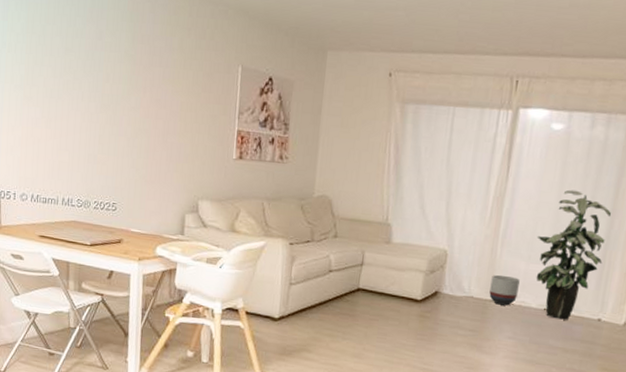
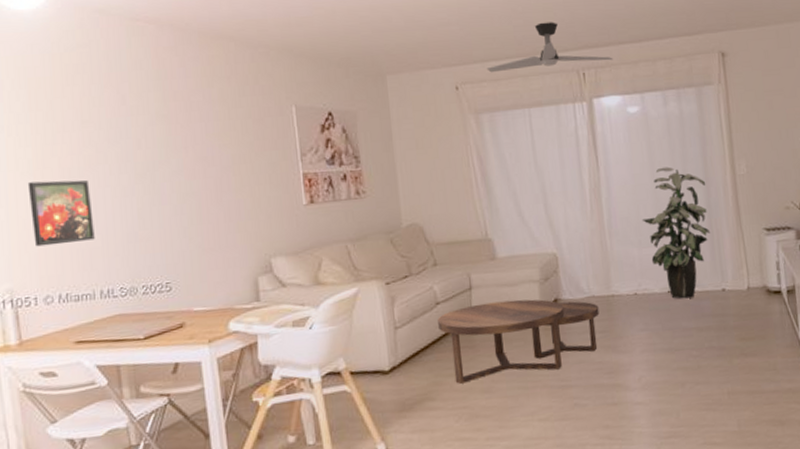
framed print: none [18,95,65,155] -> present [27,180,95,247]
coffee table: none [327,279,475,354] -> present [438,299,599,384]
ceiling fan: none [422,21,551,73] -> present [486,22,613,73]
planter: present [489,274,520,306] -> none [608,266,639,298]

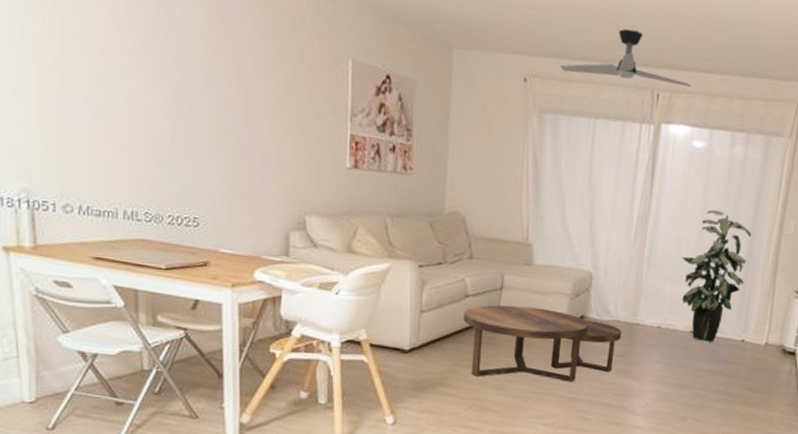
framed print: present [27,180,95,247] -> none [52,78,122,156]

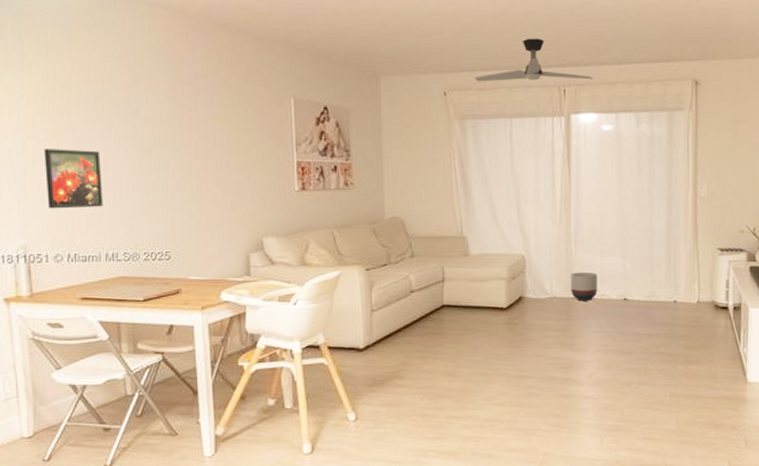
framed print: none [52,78,122,156] -> present [43,149,103,209]
coffee table: present [464,305,622,382] -> none [411,294,559,366]
planter: none [636,297,666,329] -> present [571,271,598,301]
indoor plant: present [681,209,752,342] -> none [606,184,669,307]

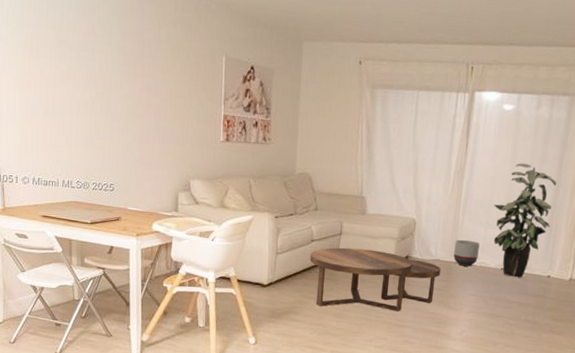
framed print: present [43,149,103,209] -> none [16,85,62,140]
coffee table: none [411,294,559,366] -> present [310,247,441,312]
ceiling fan: present [474,38,593,82] -> none [389,14,501,59]
indoor plant: none [606,184,669,307] -> present [493,163,557,278]

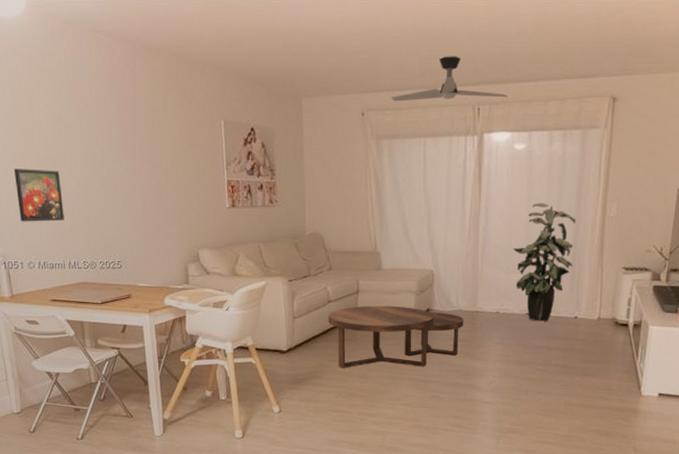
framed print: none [16,85,62,140] -> present [13,169,64,222]
ceiling fan: none [389,14,501,59] -> present [391,56,508,102]
planter: present [453,239,480,267] -> none [476,287,502,315]

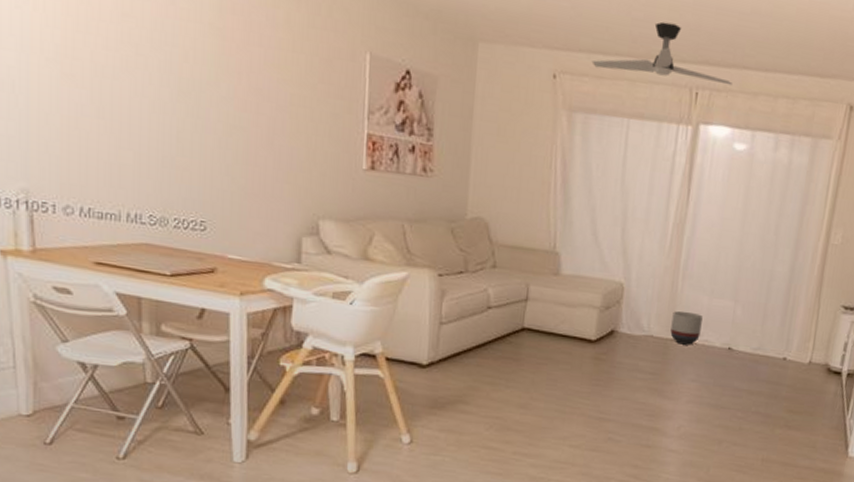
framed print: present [13,169,64,222] -> none [53,71,126,155]
coffee table: present [328,306,464,368] -> none [486,317,655,401]
planter: none [476,287,502,315] -> present [670,310,703,345]
indoor plant: present [512,203,577,321] -> none [719,217,796,360]

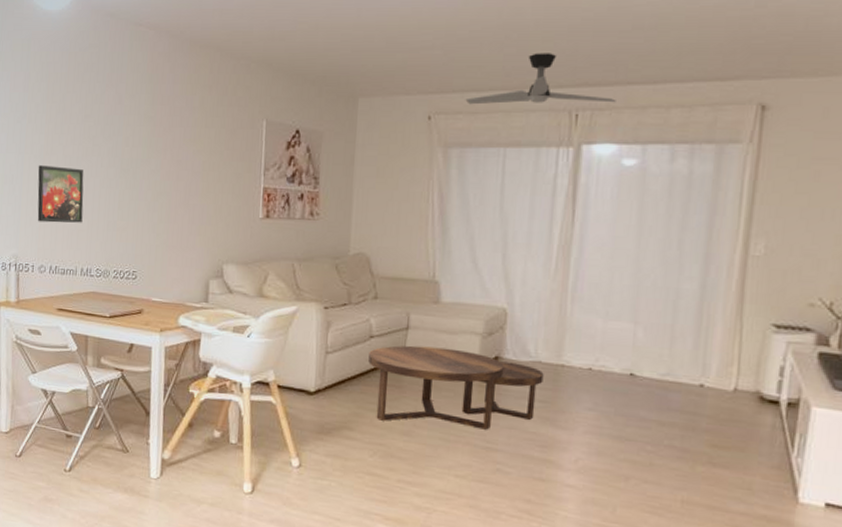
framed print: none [53,71,126,155] -> present [37,165,84,223]
coffee table: none [486,317,655,401] -> present [368,345,544,430]
planter: present [670,310,703,345] -> none [561,335,597,371]

